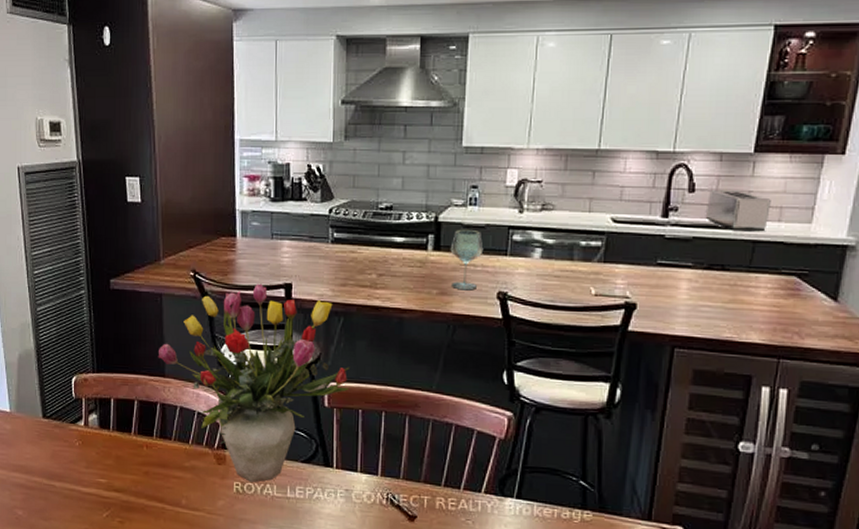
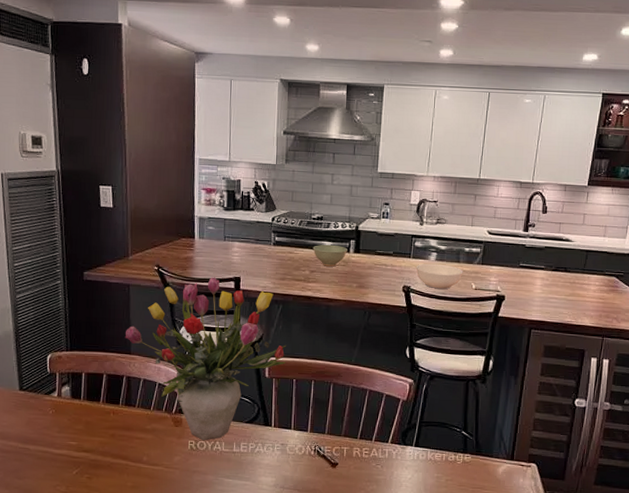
bowl: none [380,241,424,269] -> present [313,245,347,267]
wine glass: present [450,229,484,291] -> none [367,236,393,285]
bowl: none [514,262,579,296] -> present [416,263,463,290]
toaster: present [706,190,771,232] -> none [555,212,599,244]

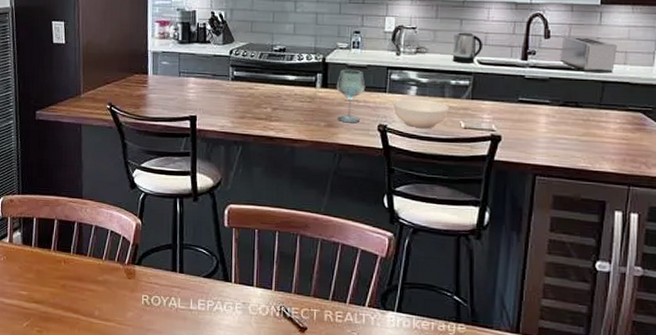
flower arrangement: present [125,277,286,440] -> none [76,115,247,295]
bowl: present [313,245,347,267] -> none [275,79,313,104]
wine glass: none [367,236,393,285] -> present [336,69,366,123]
kettle: none [467,206,492,233] -> present [452,32,482,63]
toaster: none [555,212,599,244] -> present [561,37,617,74]

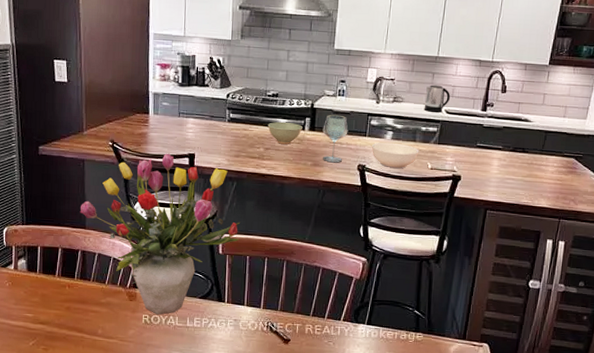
flower arrangement: none [76,115,247,295] -> present [79,153,240,315]
bowl: none [275,79,313,104] -> present [267,122,302,145]
toaster: present [561,37,617,74] -> none [513,92,559,125]

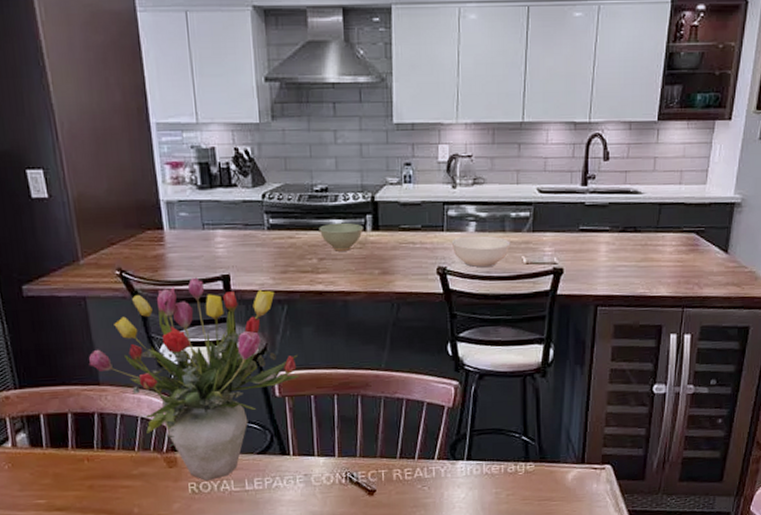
wine glass: present [322,114,349,163] -> none [388,207,421,269]
kettle: present [424,84,450,113] -> none [511,158,542,193]

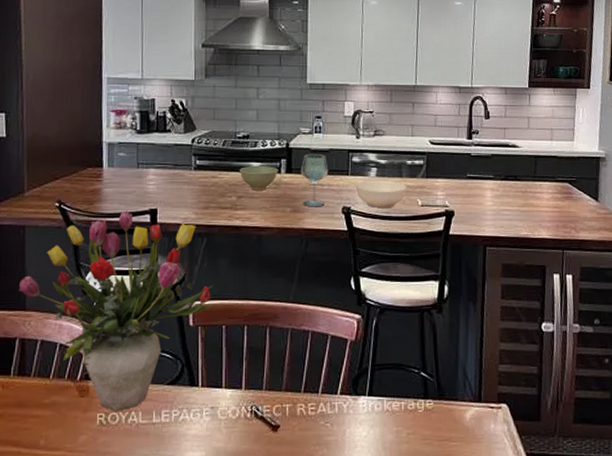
wine glass: none [388,207,421,269] -> present [300,153,329,207]

